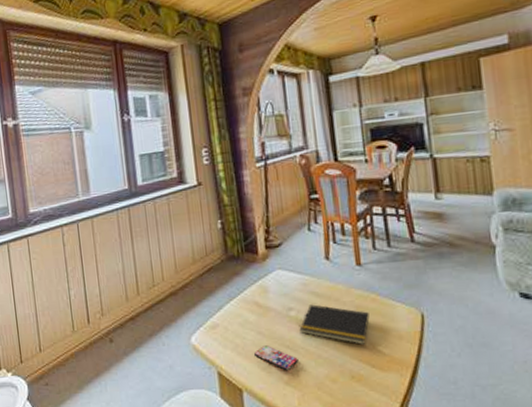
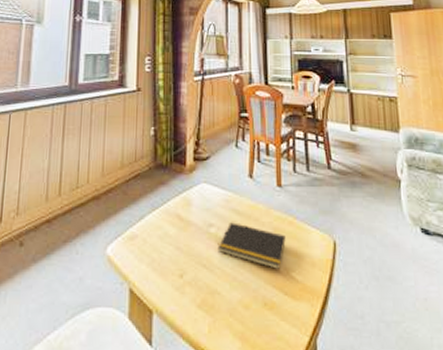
smartphone: present [253,345,299,371] -> none [169,263,213,293]

